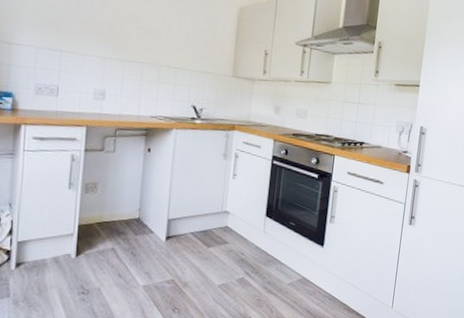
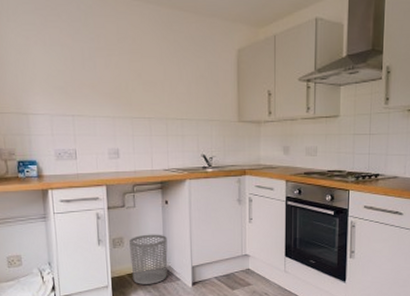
waste bin: none [102,181,145,235] -> present [129,234,168,284]

